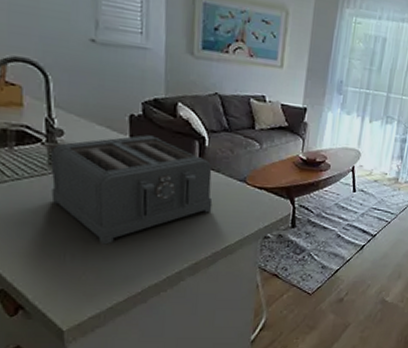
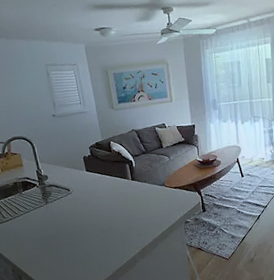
toaster: present [51,135,213,245] -> none [43,167,146,246]

